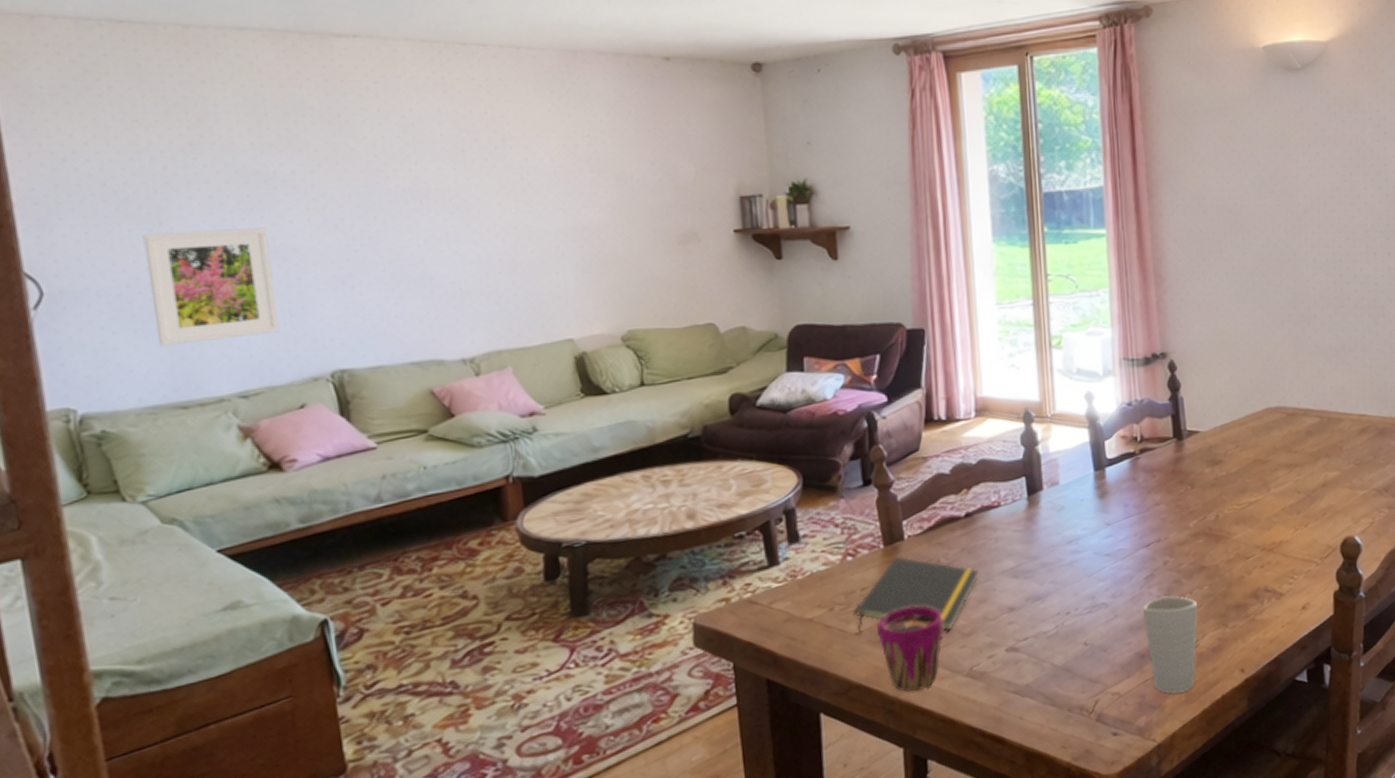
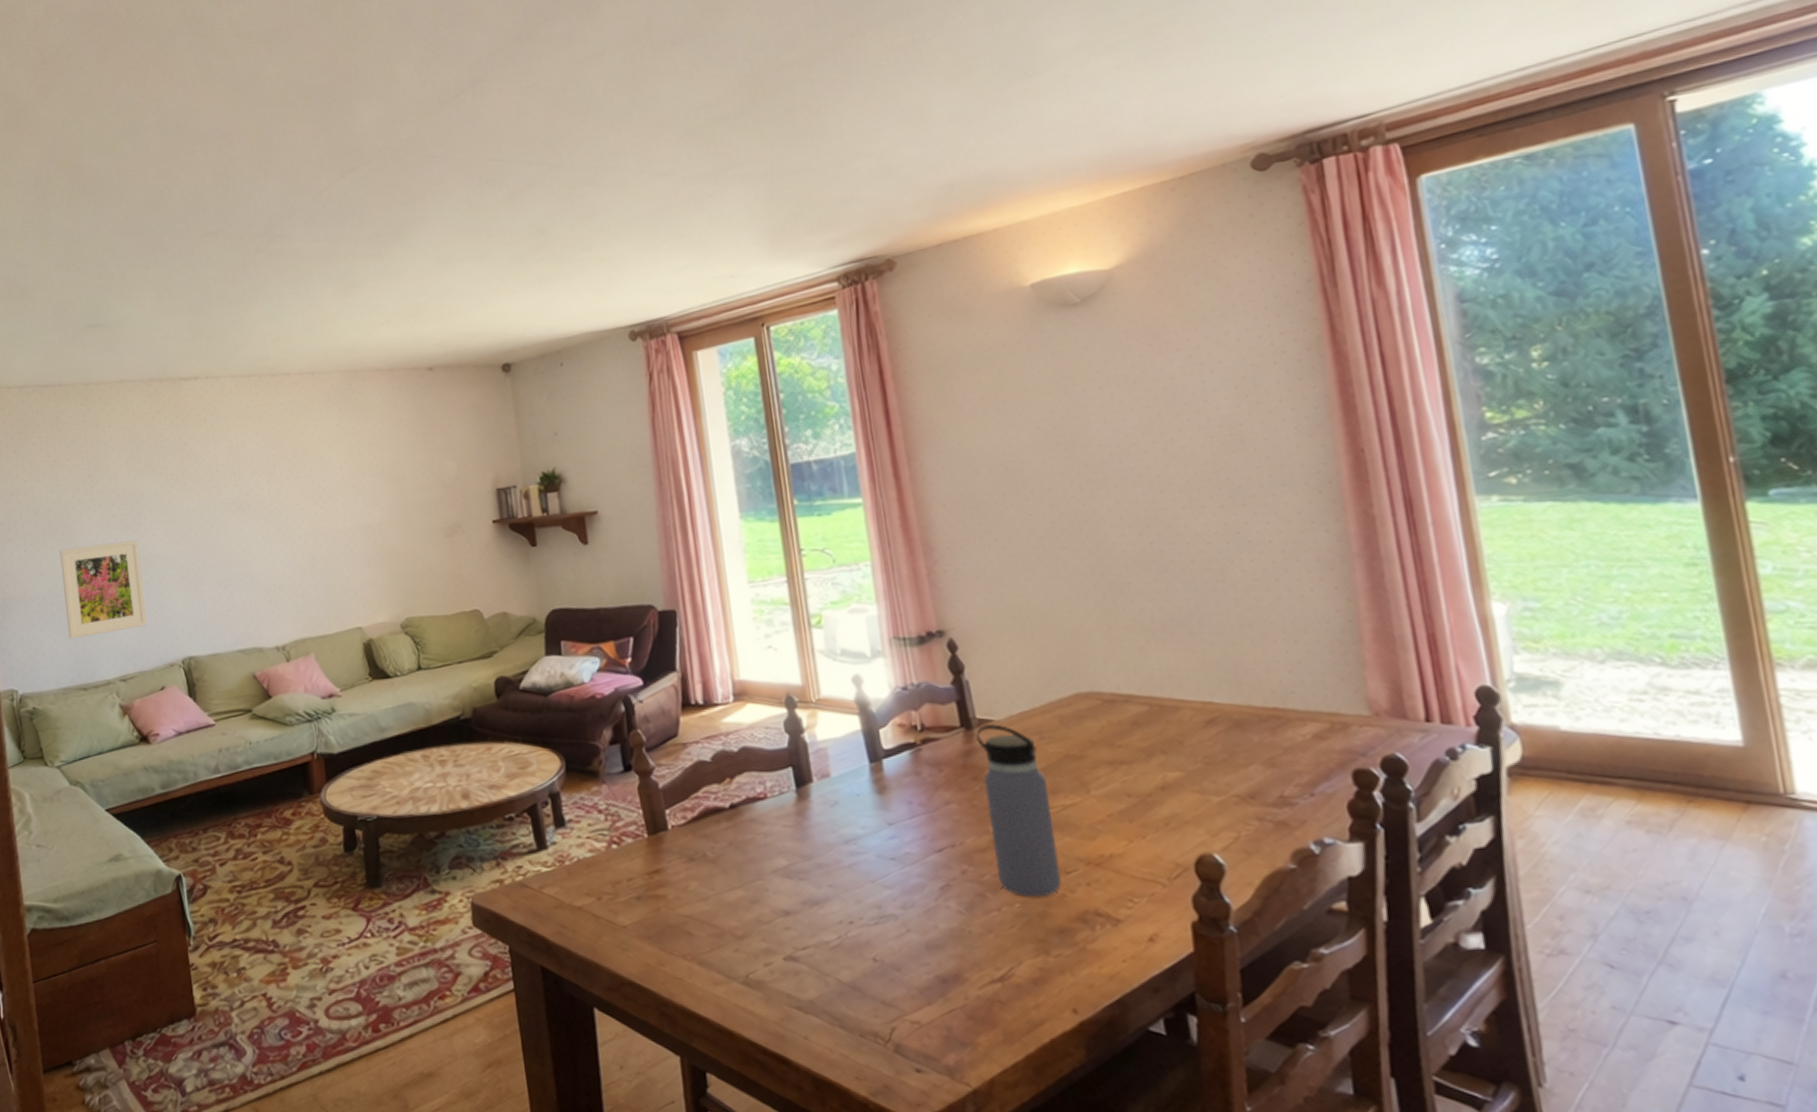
notepad: present [855,556,979,636] -> none [623,847,749,932]
cup: present [877,606,944,692] -> none [646,902,715,994]
cup: present [1142,596,1198,695] -> none [939,912,1014,1030]
water bottle: none [1185,435,1242,581] -> present [976,724,1062,898]

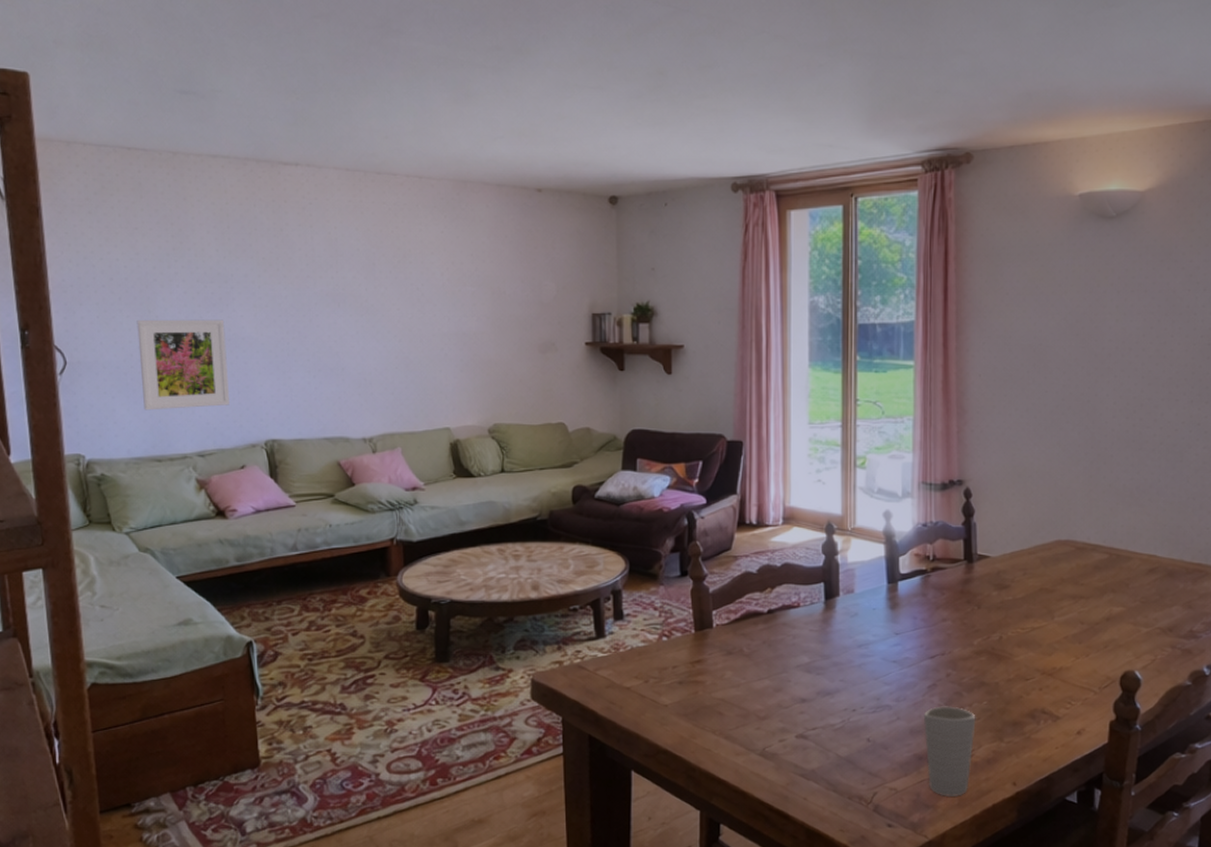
cup: none [939,912,1014,1030] -> present [923,706,976,796]
water bottle: present [976,724,1062,898] -> none [973,560,1024,697]

